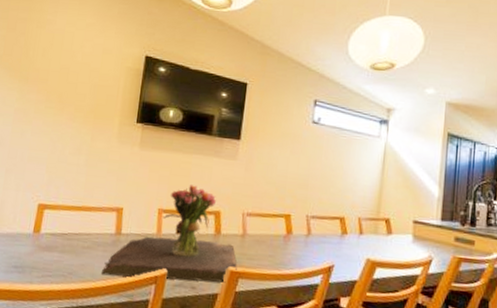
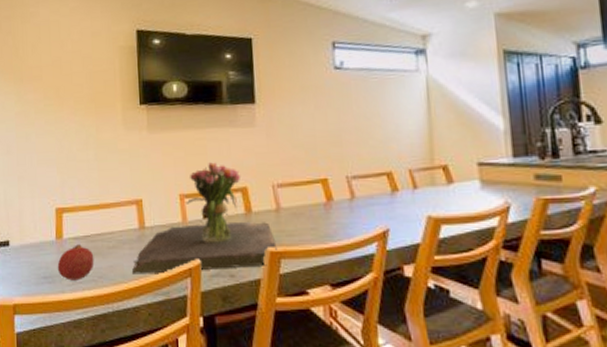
fruit: none [29,240,68,274] -> present [57,244,95,281]

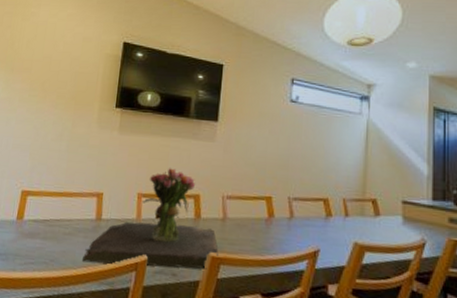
fruit: present [57,244,95,281] -> none [12,227,50,261]

